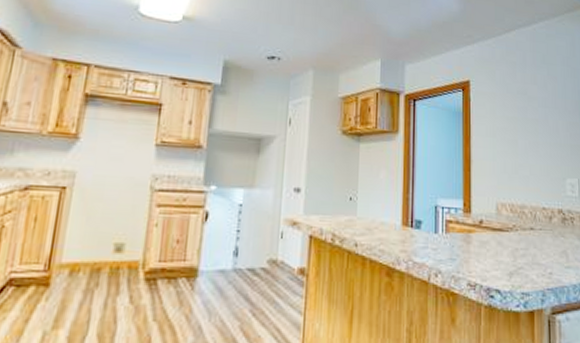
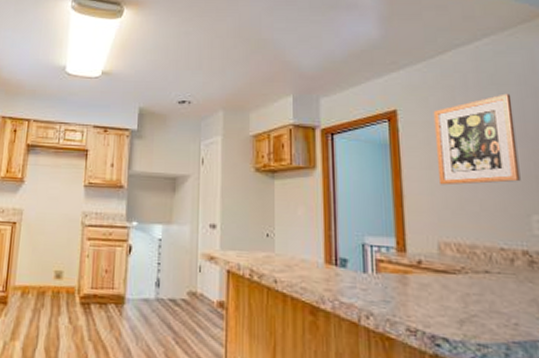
wall art: none [498,72,560,152] -> present [433,93,521,186]

